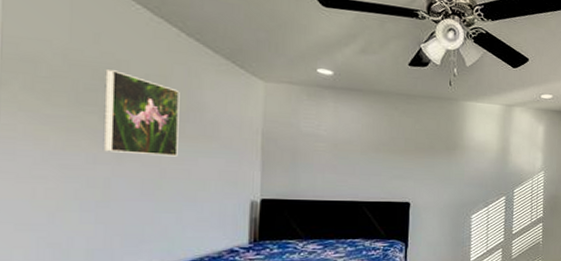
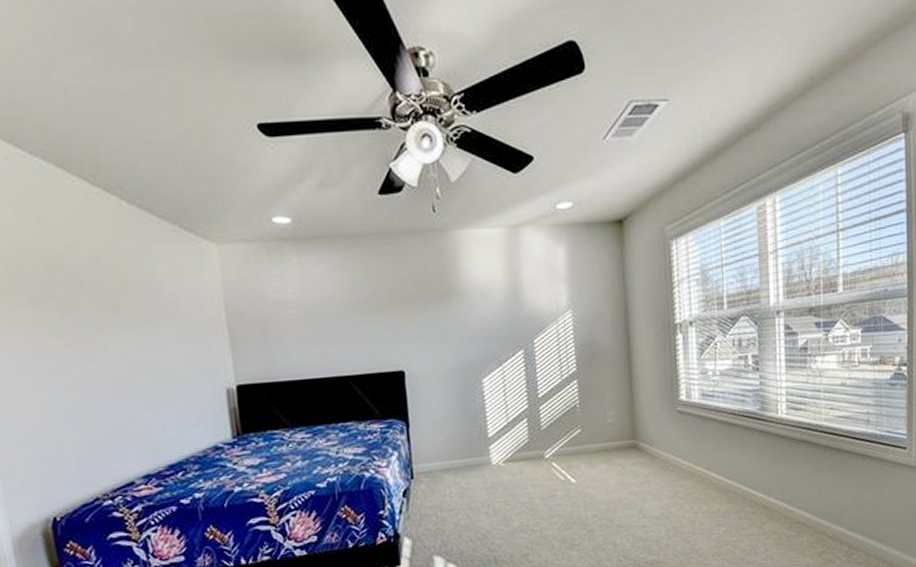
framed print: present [103,70,180,157] -> none [56,257,144,350]

